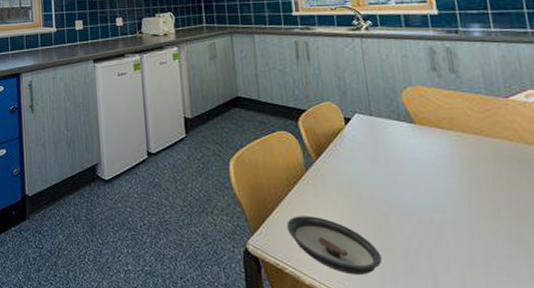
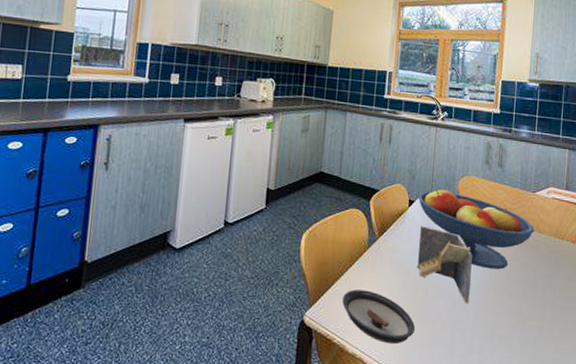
fruit bowl: none [354,103,519,189] -> present [418,189,535,270]
napkin holder: none [365,145,446,229] -> present [416,226,472,303]

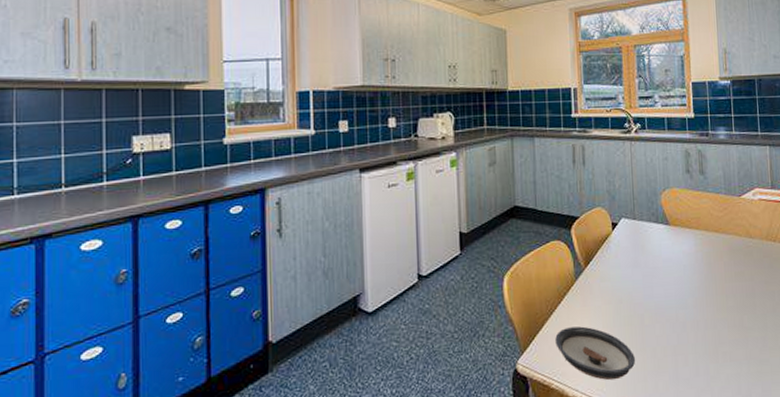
napkin holder: present [416,226,472,303] -> none [628,248,688,324]
fruit bowl: present [418,189,535,270] -> none [621,206,746,284]

